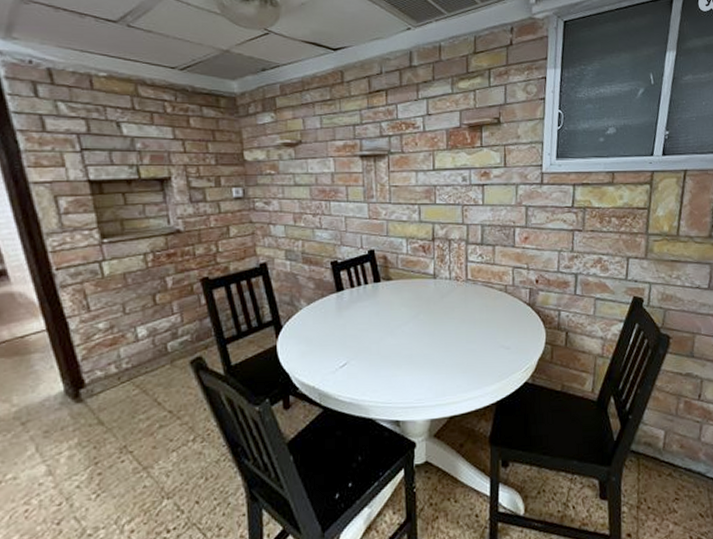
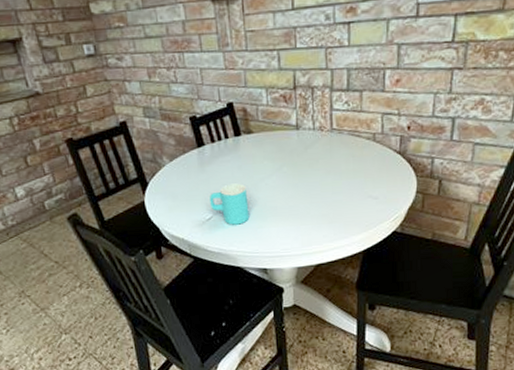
cup: none [345,329,384,373] -> present [210,183,250,225]

